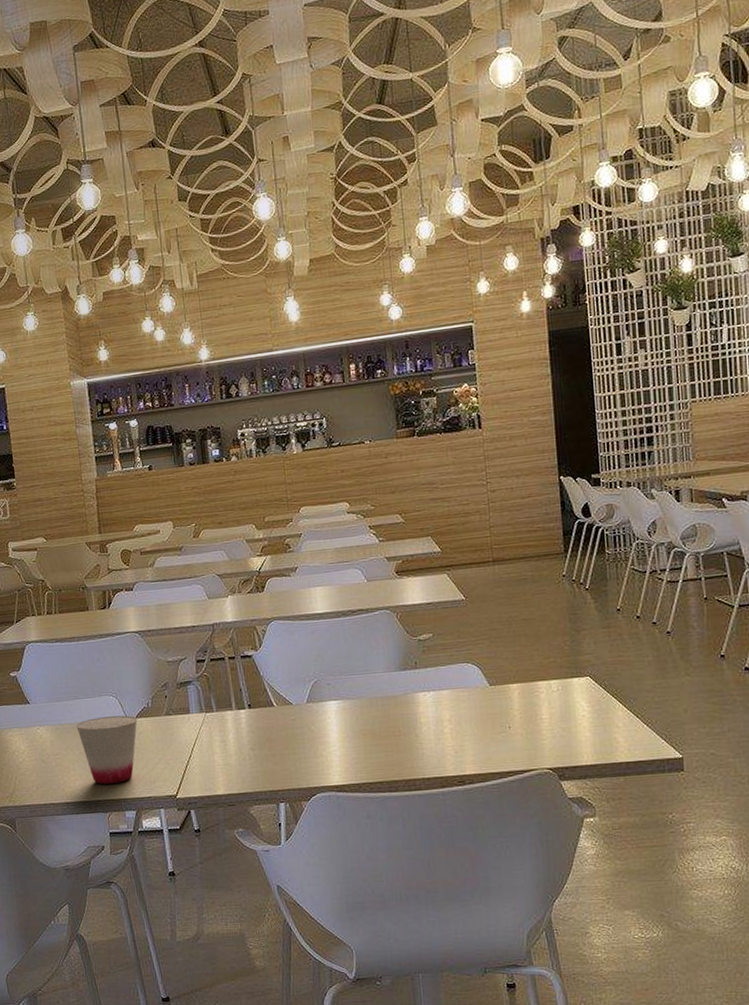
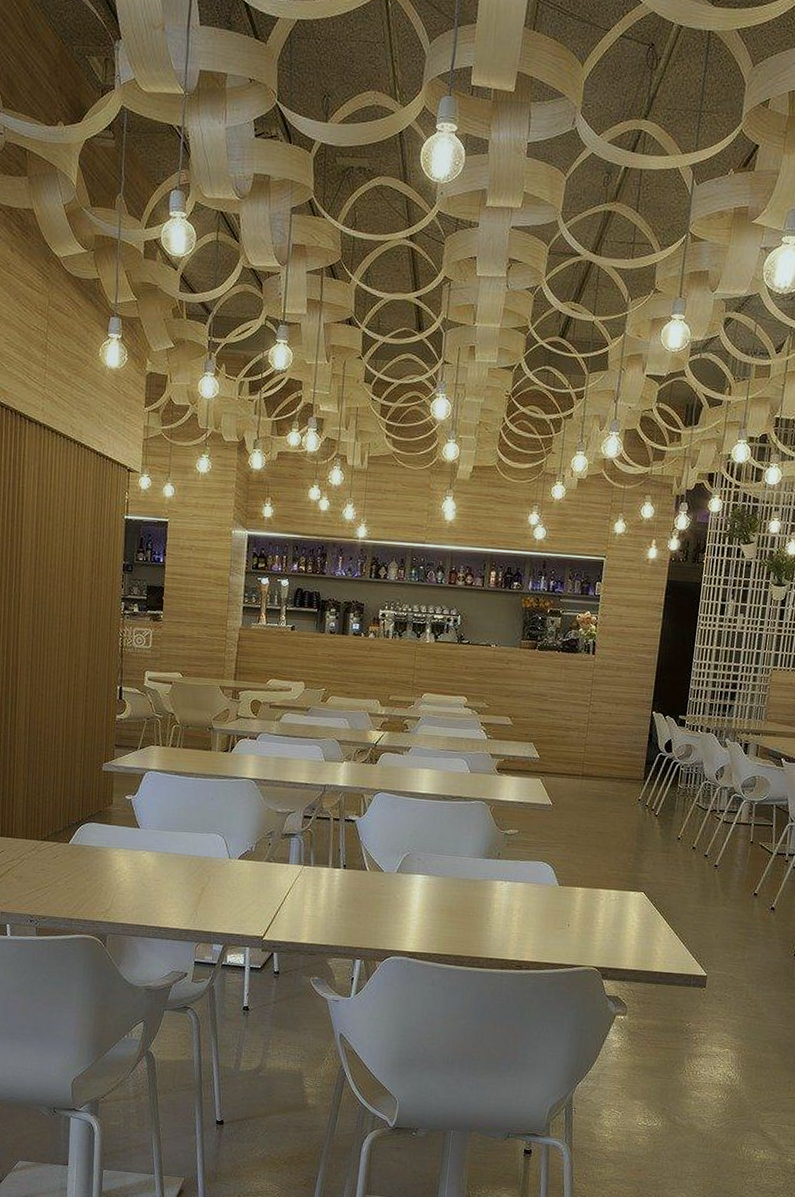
cup: present [76,715,138,784] -> none [180,852,239,917]

